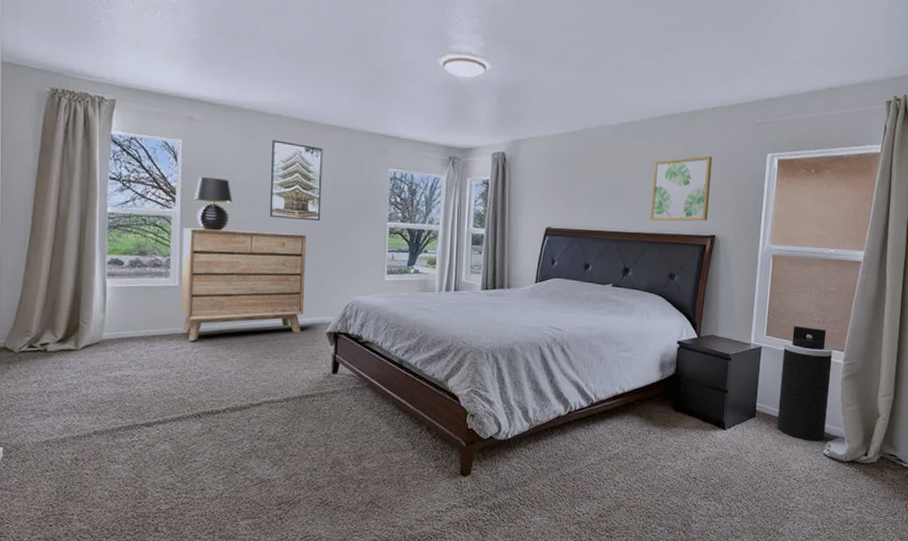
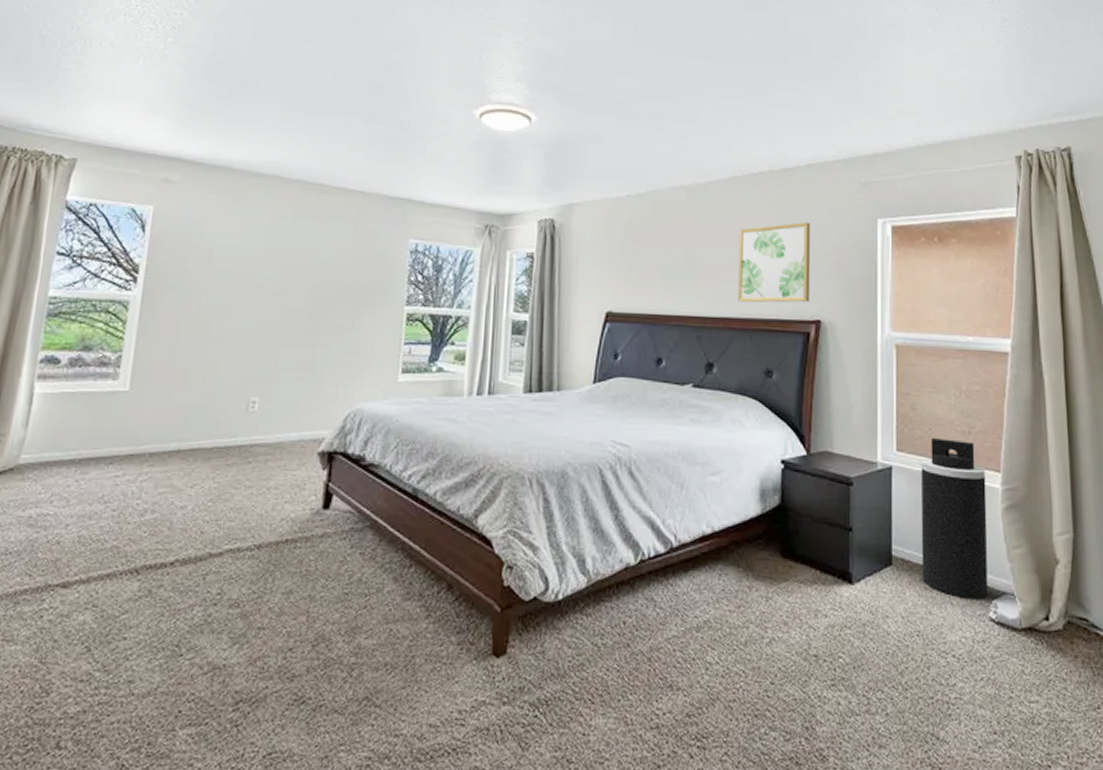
dresser: present [181,228,307,342] -> none [127,315,301,466]
table lamp: present [193,177,232,231] -> none [160,252,210,319]
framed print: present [269,140,323,221] -> none [254,206,329,306]

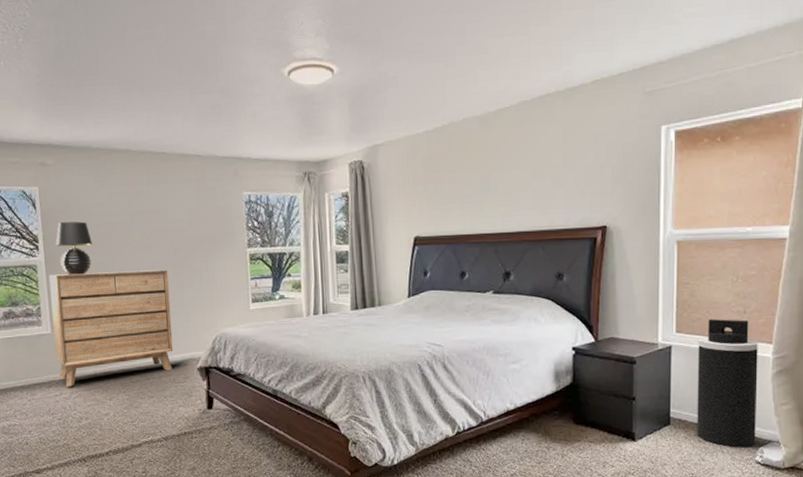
dresser: none [127,315,301,466] -> present [48,269,174,387]
table lamp: none [160,252,210,319] -> present [55,221,92,275]
wall art: present [738,222,811,303] -> none [529,137,597,217]

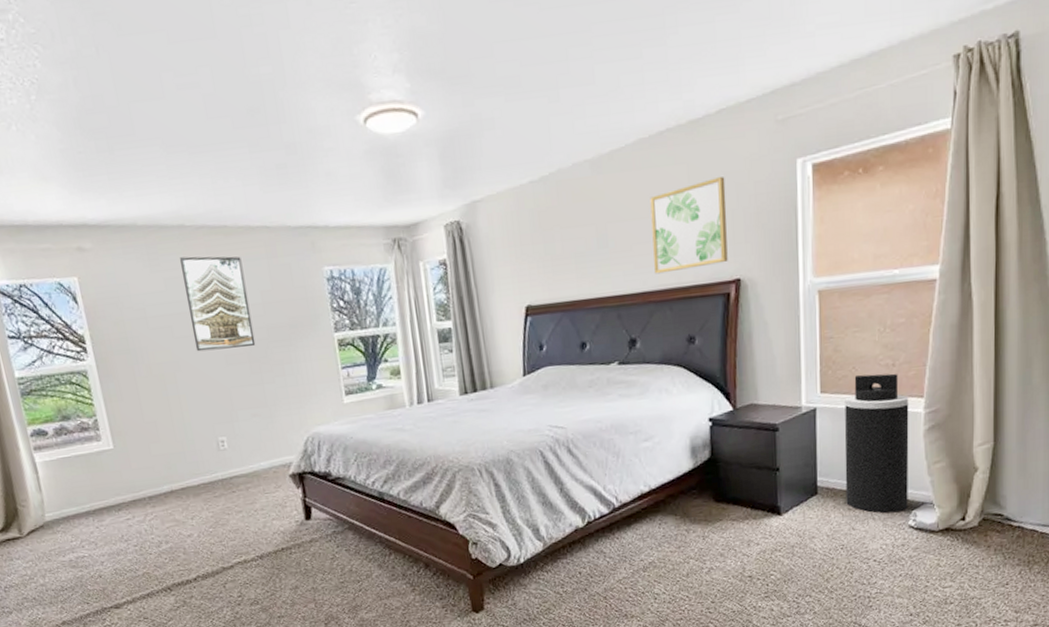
dresser: present [48,269,174,387] -> none [102,364,261,509]
table lamp: present [55,221,92,275] -> none [106,315,153,379]
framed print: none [123,176,180,256] -> present [179,256,256,352]
wall art: none [529,137,597,217] -> present [650,177,728,274]

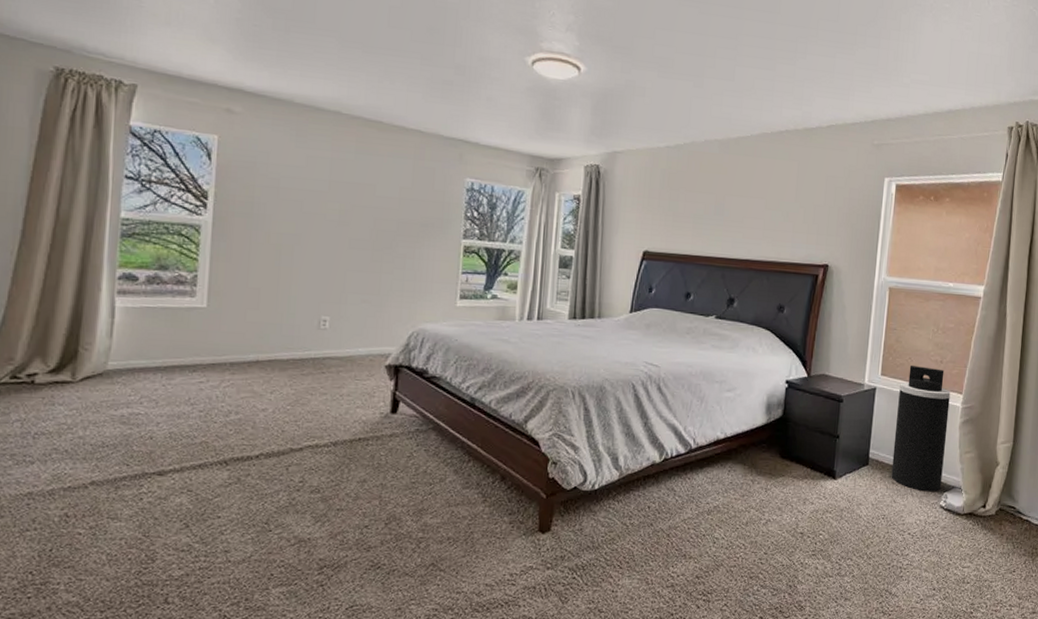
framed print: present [179,256,256,352] -> none [321,140,389,236]
wall art: present [650,177,728,274] -> none [759,178,827,249]

